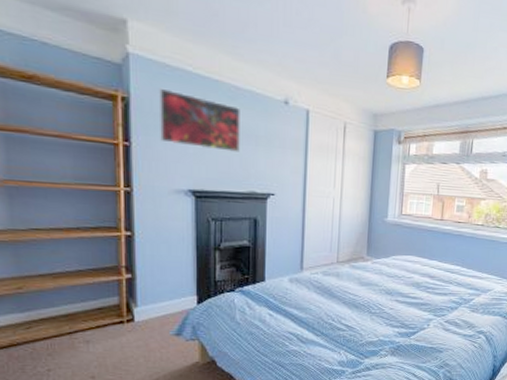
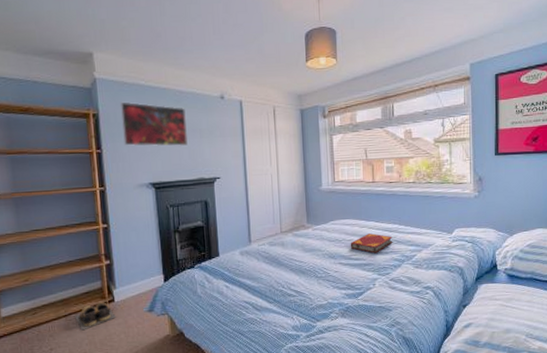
shoes: none [82,321,135,351] -> present [75,302,116,331]
hardback book: none [409,273,454,294] -> present [350,233,393,253]

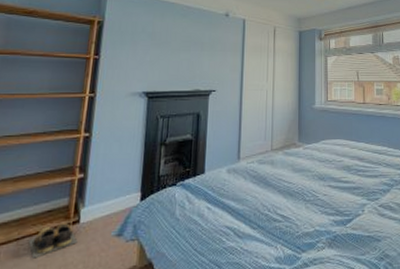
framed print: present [119,101,188,146] -> none [124,12,190,57]
hardback book: present [350,233,393,253] -> none [340,155,382,176]

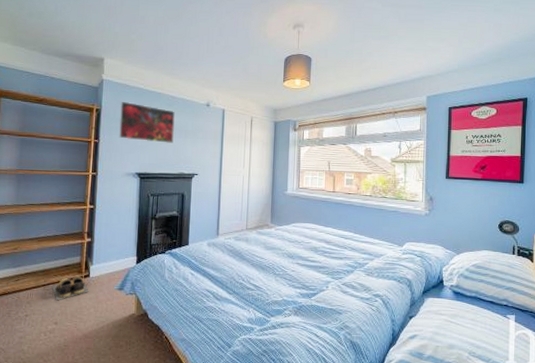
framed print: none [124,12,190,57] -> present [119,101,175,143]

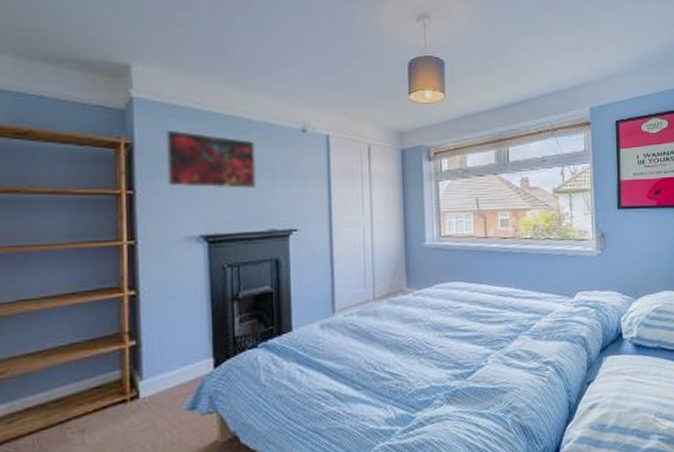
shoes: present [52,276,89,301] -> none [76,399,140,443]

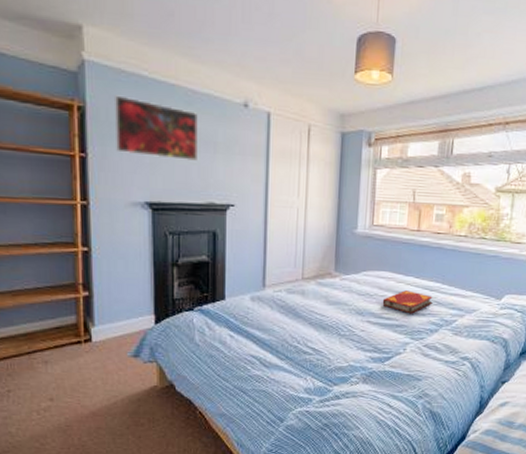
hardback book: none [458,299,508,323] -> present [382,290,433,314]

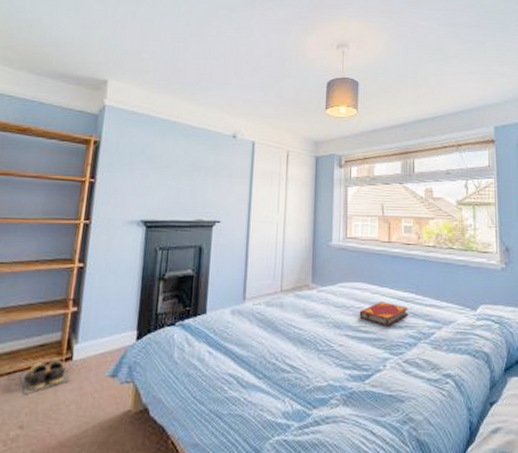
shoes: none [41,341,92,372] -> present [20,359,70,395]
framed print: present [113,95,198,161] -> none [121,131,193,183]

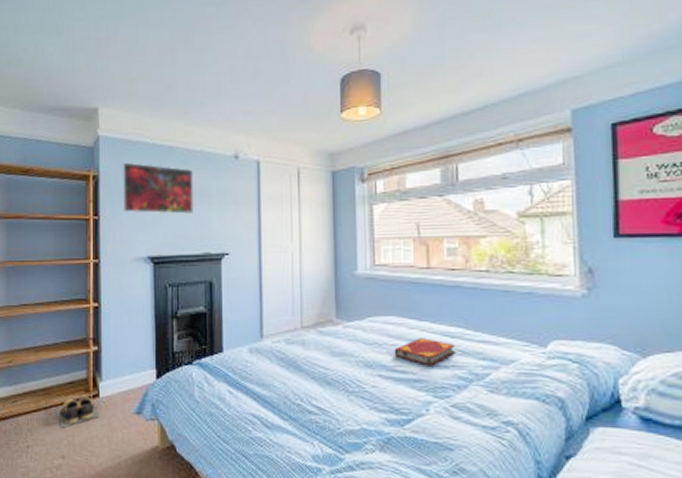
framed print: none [121,131,193,183] -> present [122,162,193,214]

